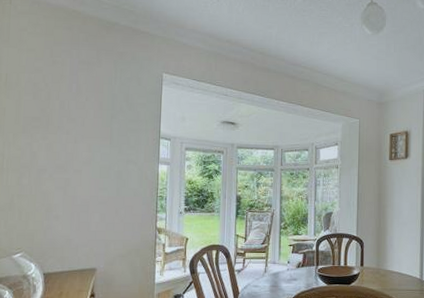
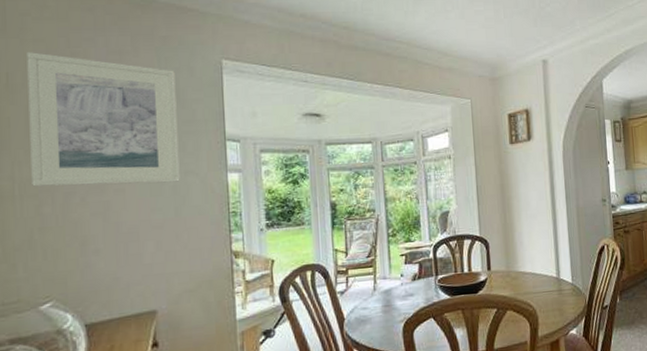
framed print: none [16,59,127,168] -> present [27,52,180,187]

